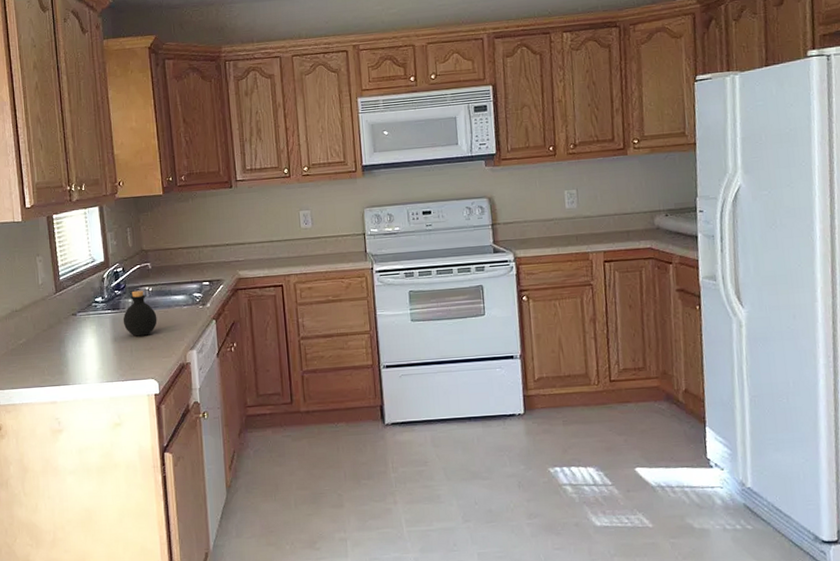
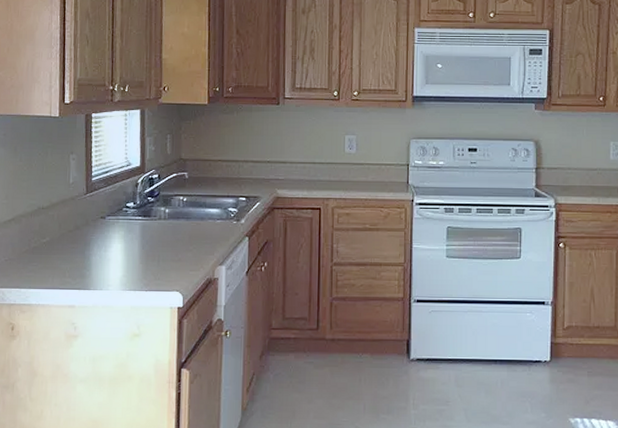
bottle: present [123,290,158,337] -> none [153,199,189,246]

